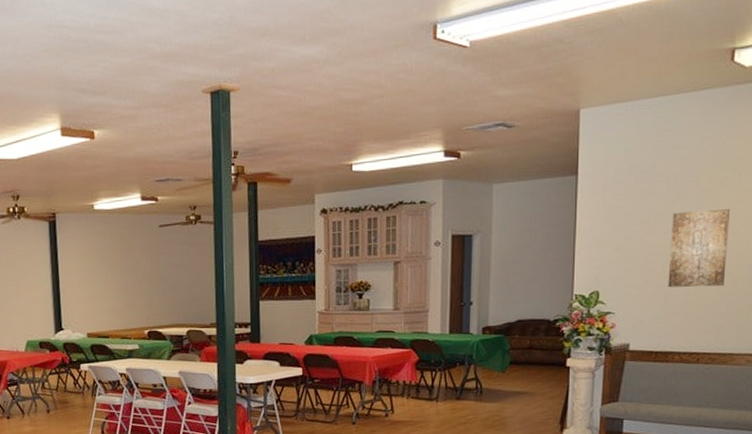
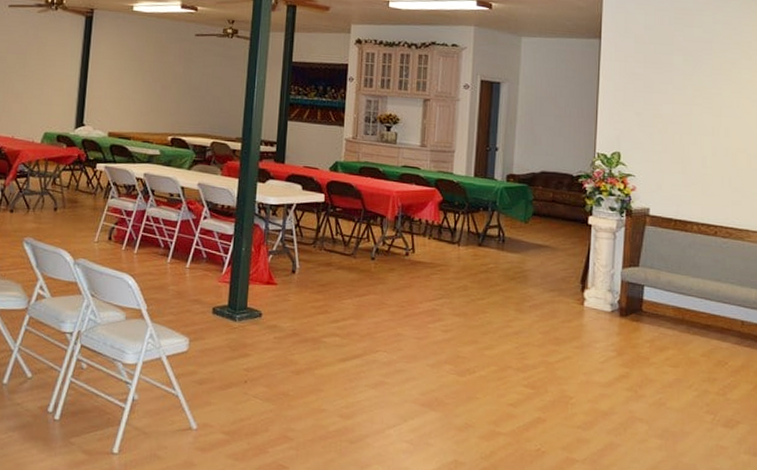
wall art: present [668,209,731,288] -> none [686,86,743,162]

